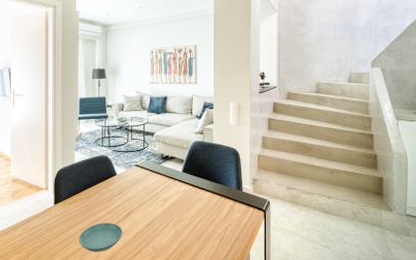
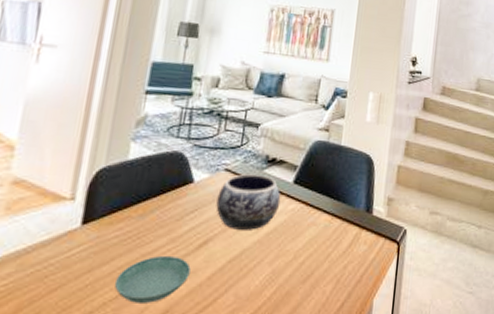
decorative bowl: none [133,167,175,205] -> present [216,173,281,230]

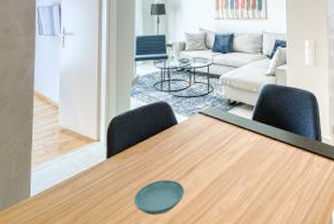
decorative bowl: present [216,173,281,230] -> none [196,114,244,158]

